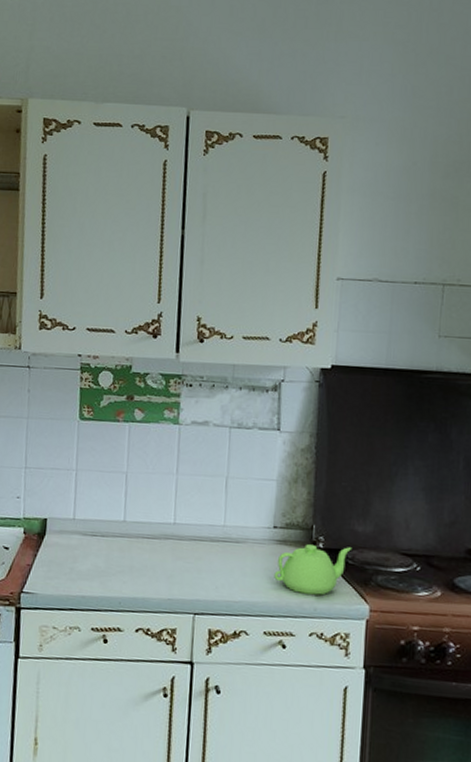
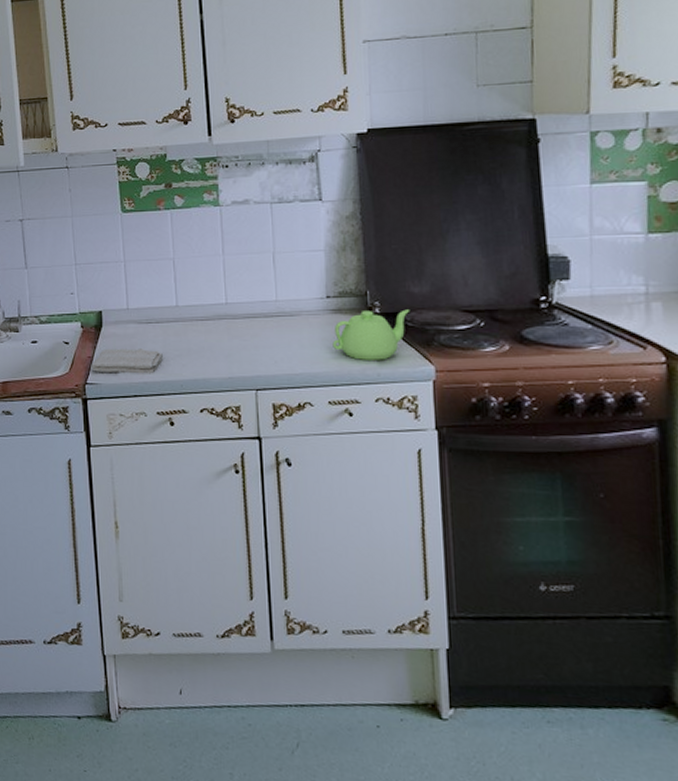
washcloth: none [28,557,104,589] -> present [91,348,163,374]

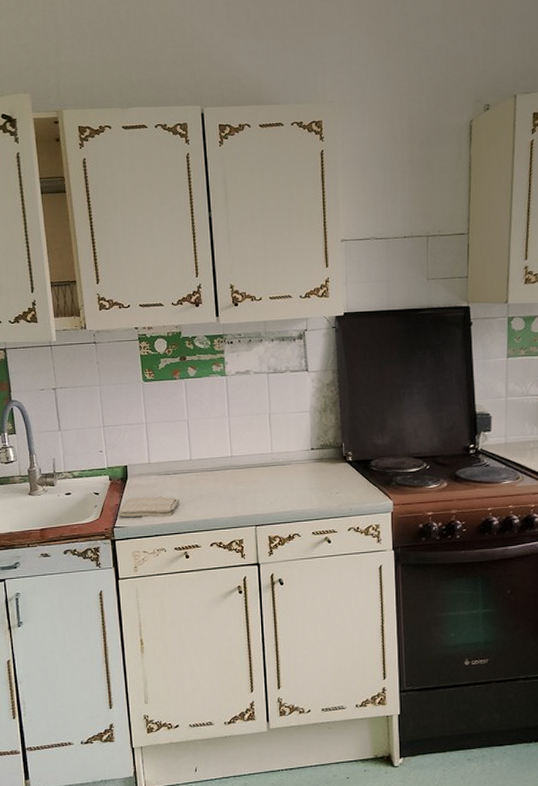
teapot: present [332,309,410,360] -> none [316,457,375,498]

